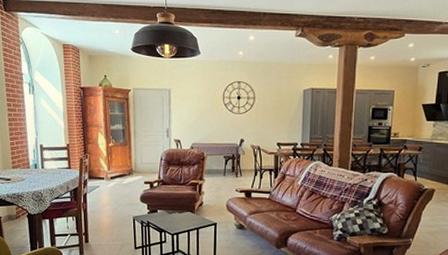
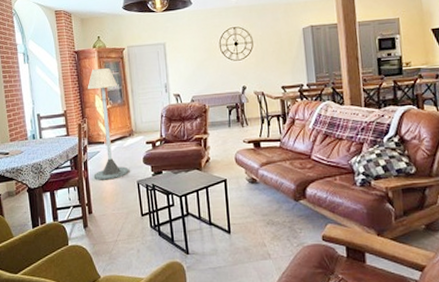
floor lamp: none [91,107,126,213] -> present [87,68,129,180]

